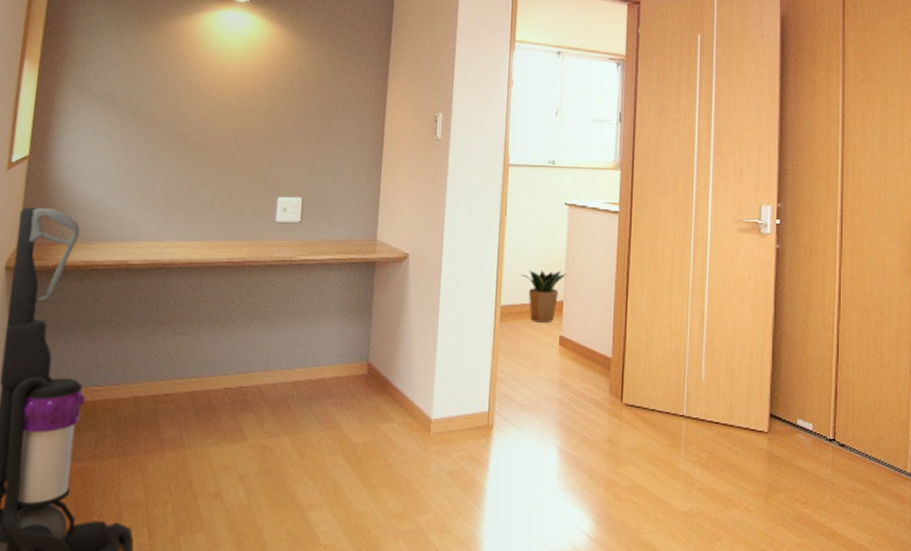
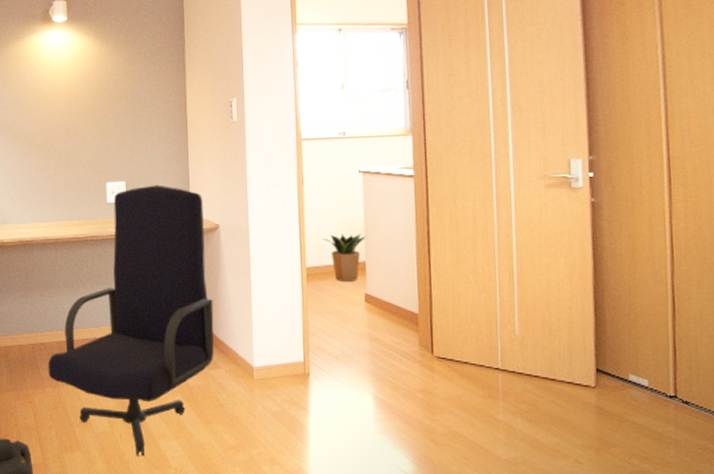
office chair: none [171,204,393,534] -> present [48,185,214,457]

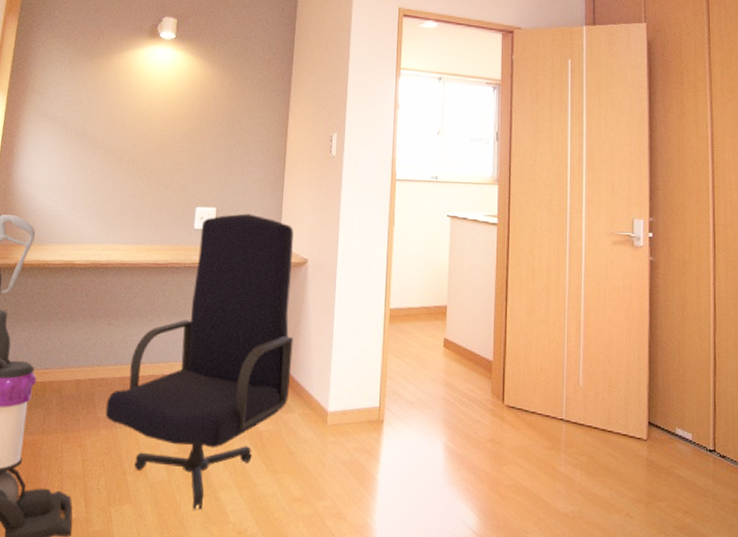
potted plant: present [323,233,367,282] -> none [408,276,450,326]

